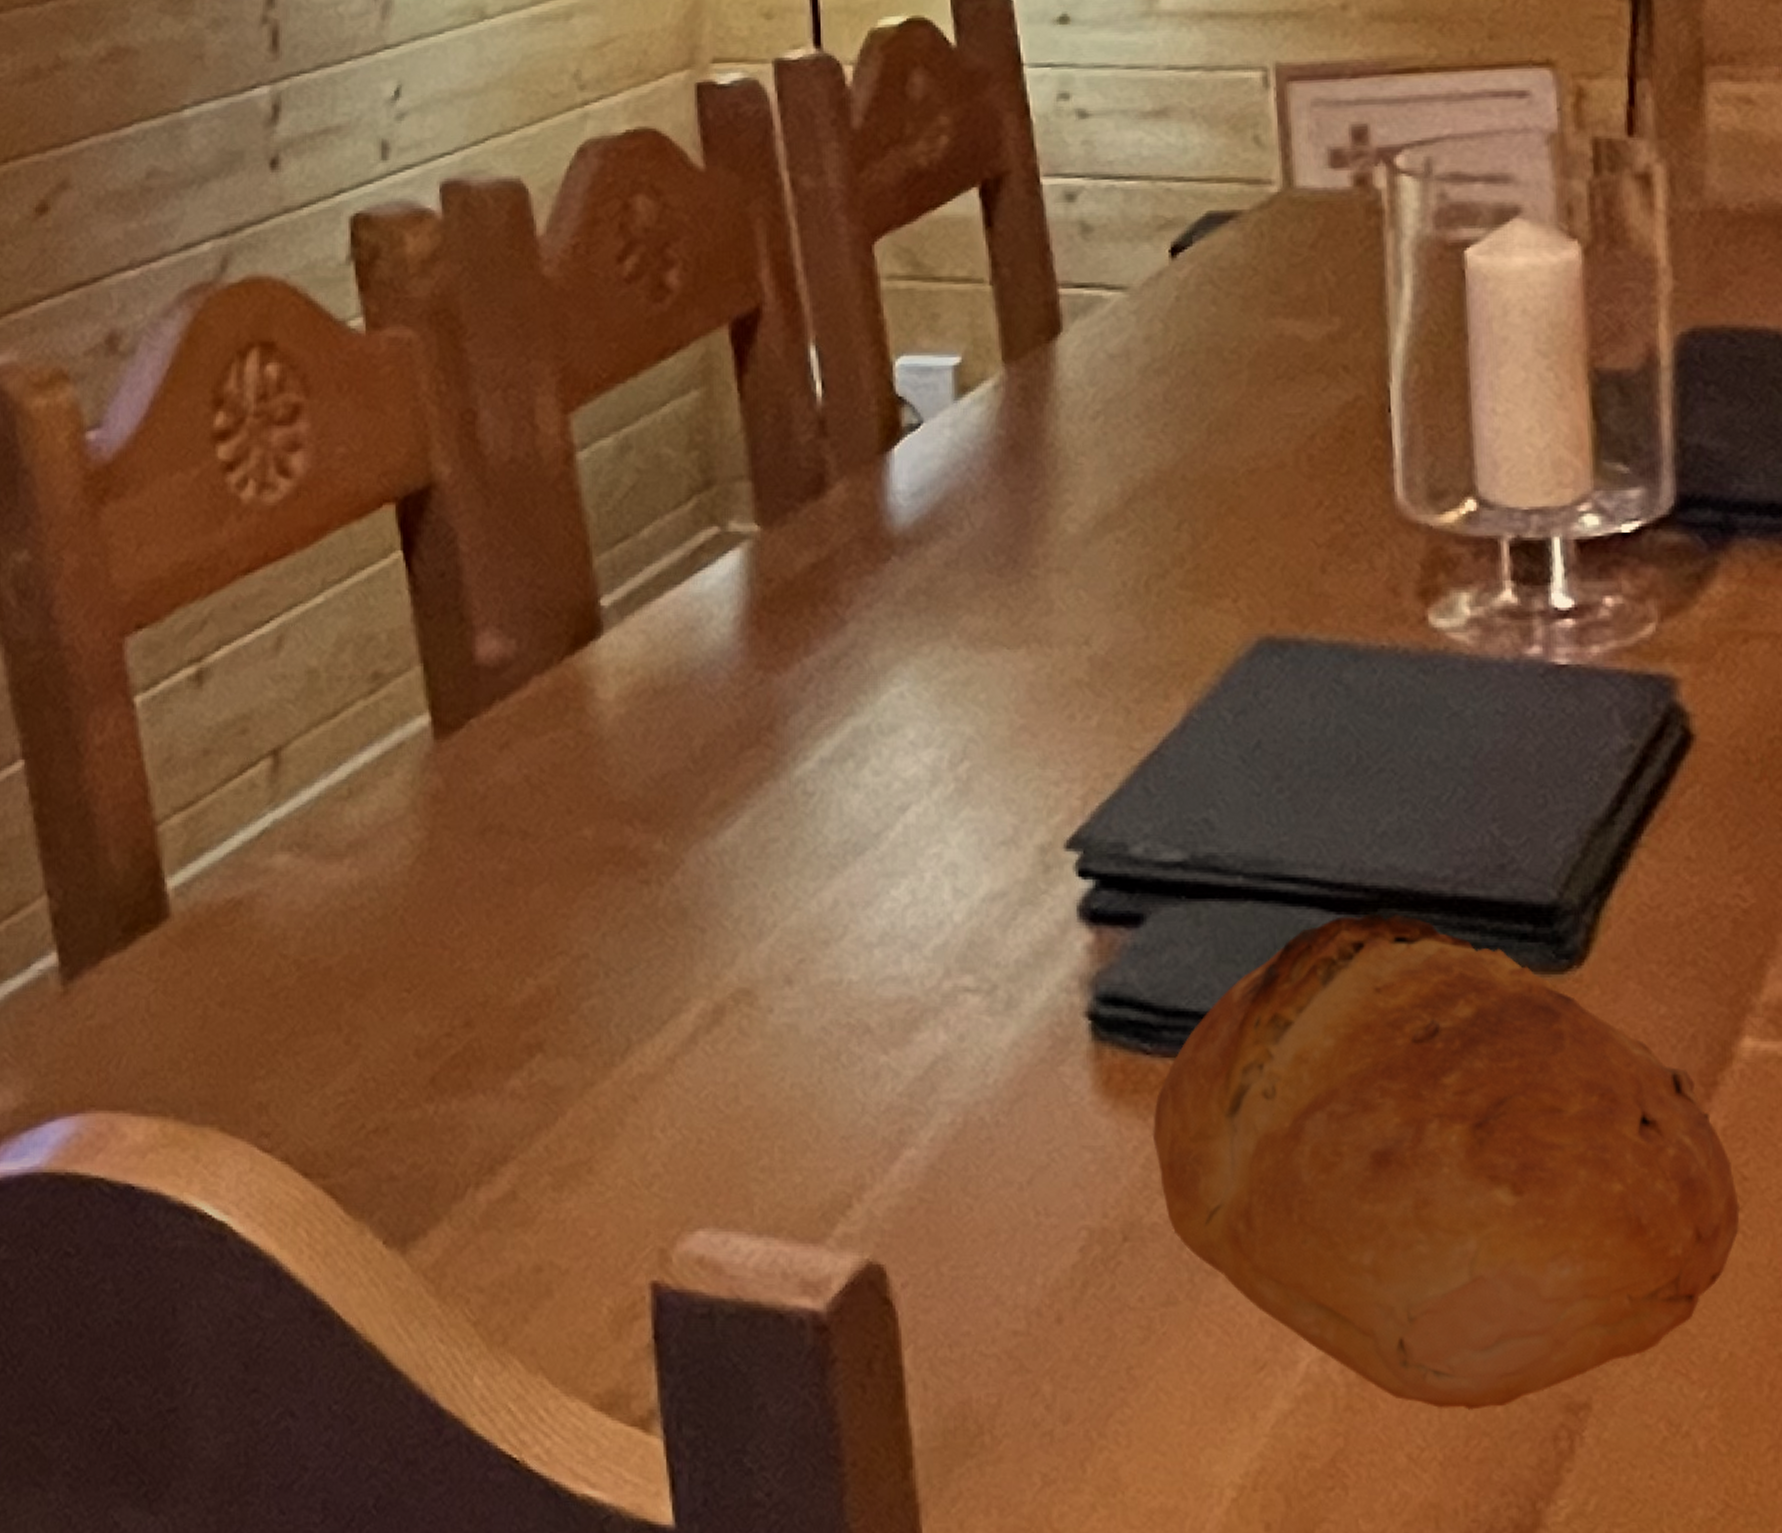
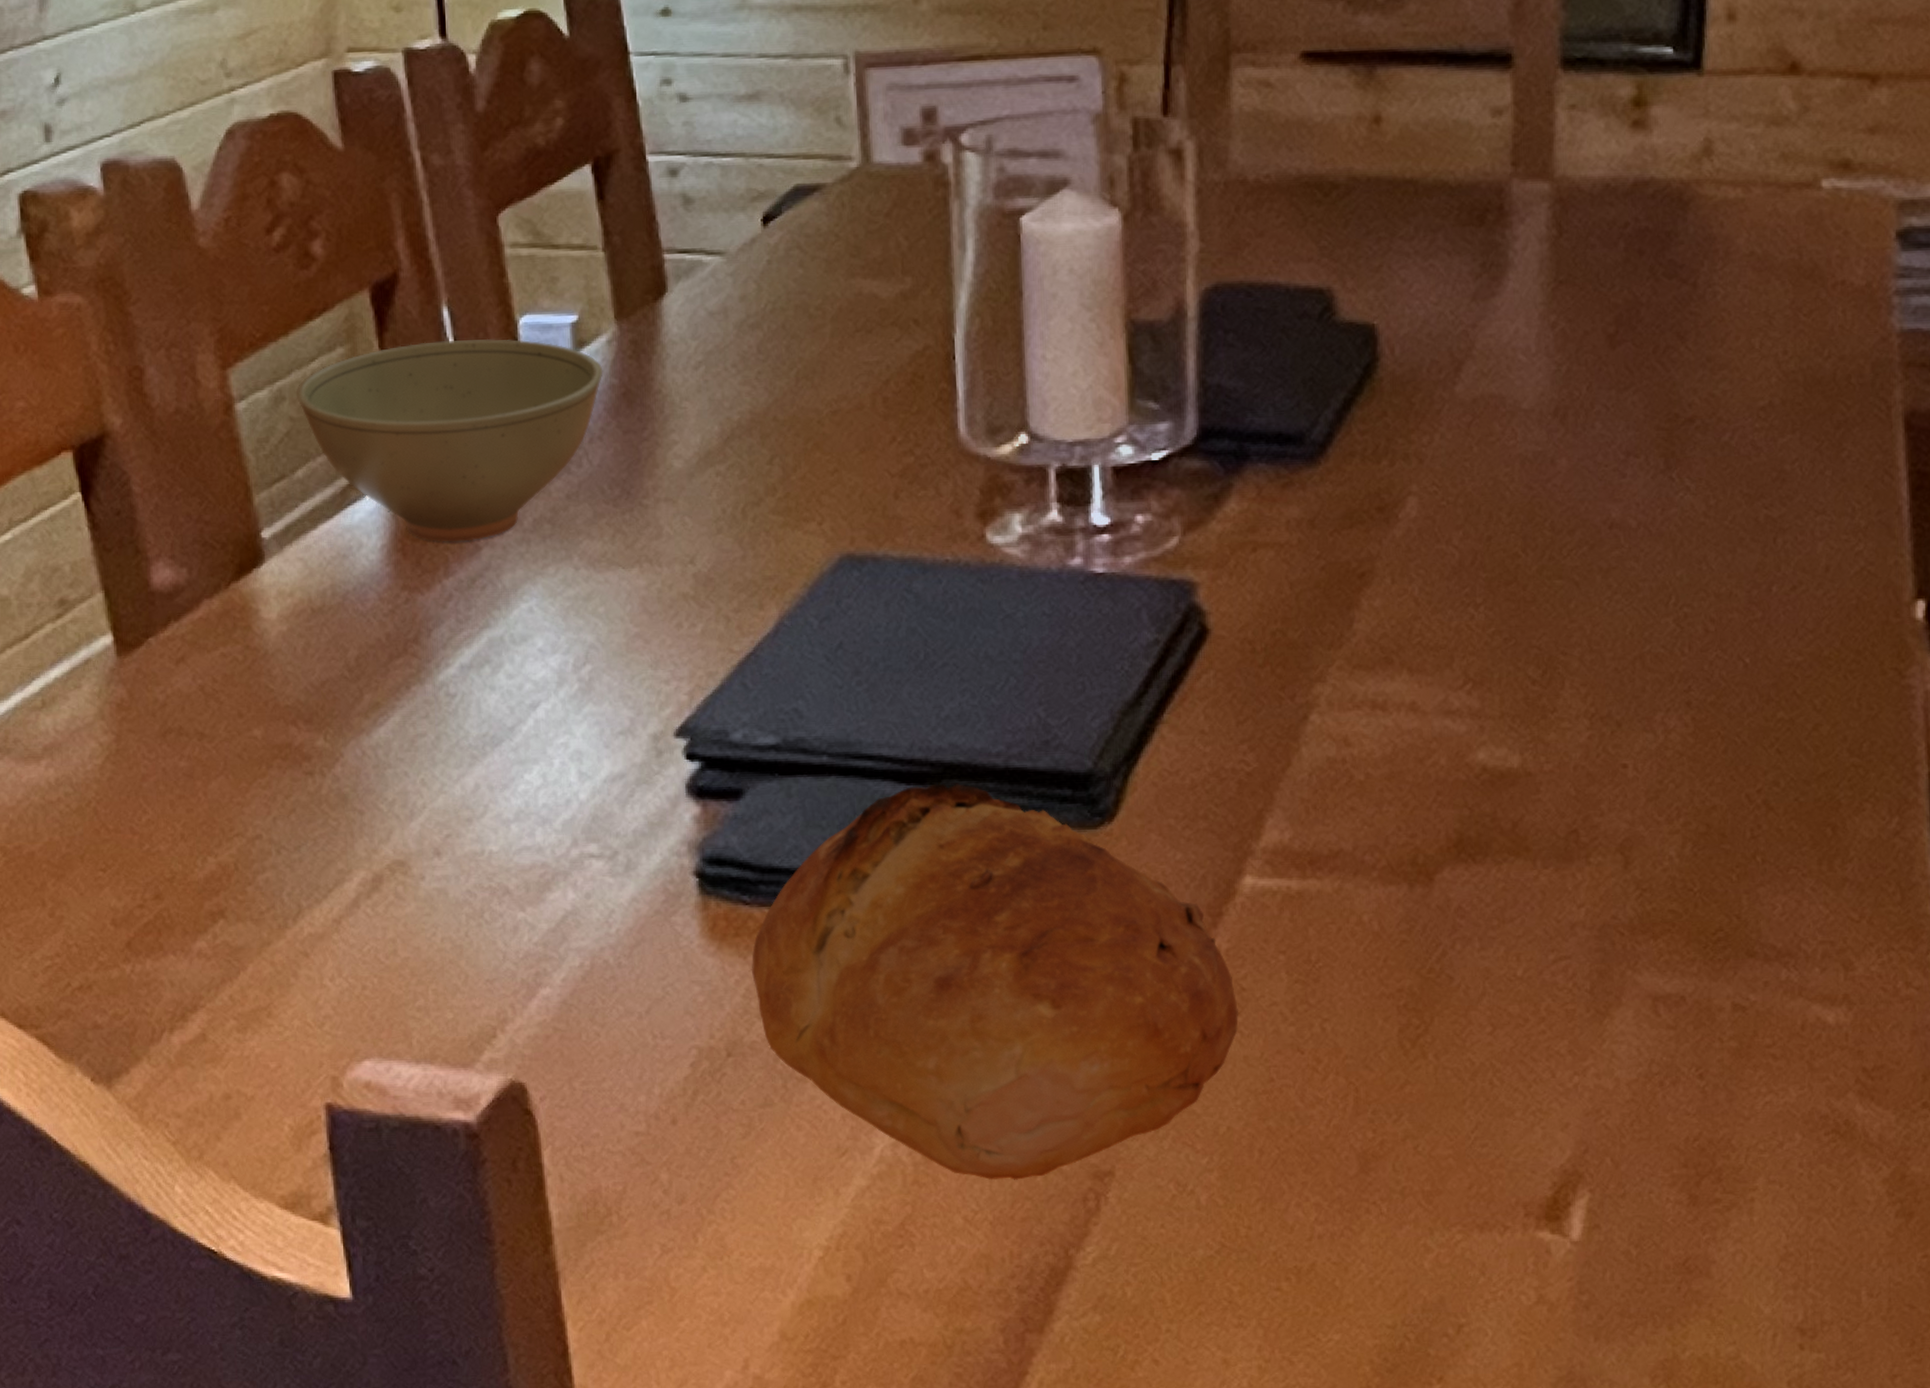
bowl: none [644,383,989,615] -> present [295,339,603,542]

